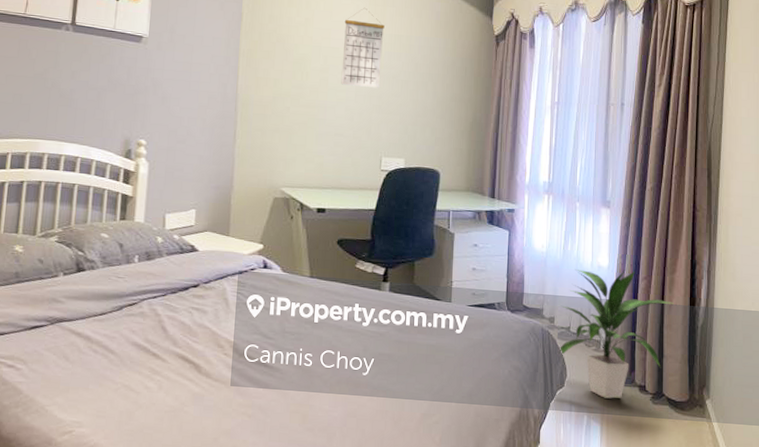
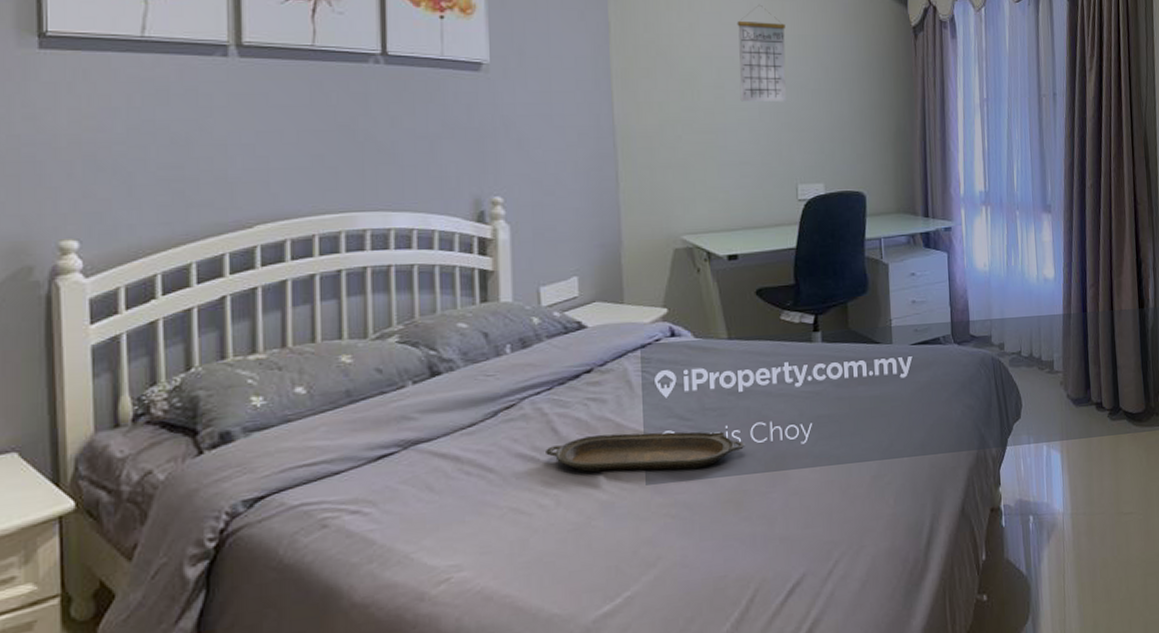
serving tray: none [155,338,315,380] -> present [546,431,745,472]
indoor plant: present [558,268,674,399] -> none [1009,278,1123,423]

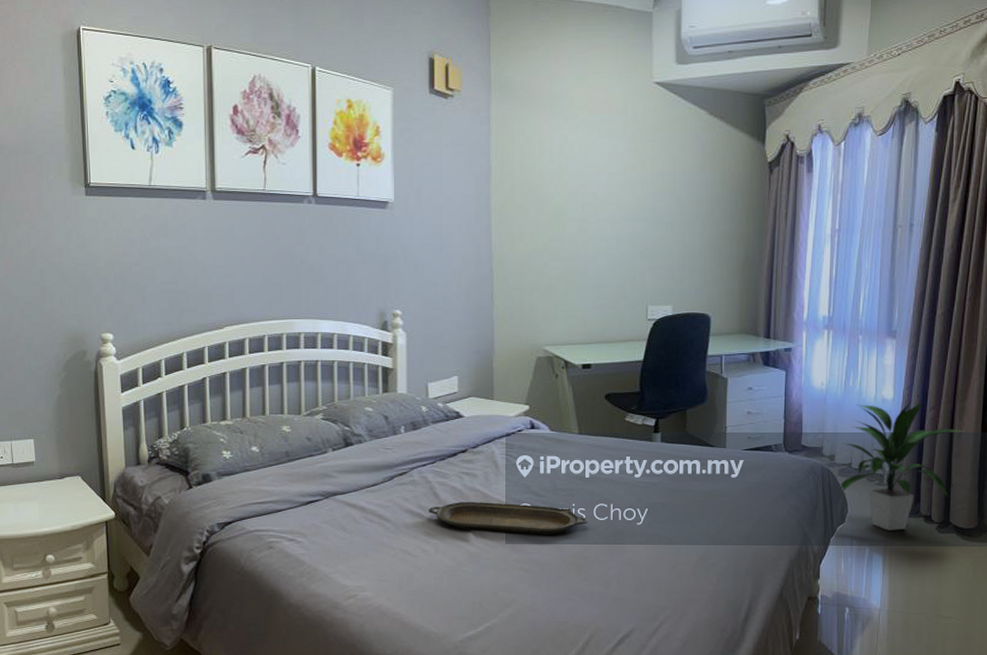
calendar: present [737,4,786,103] -> none [601,145,646,234]
indoor plant: none [1009,278,1123,423] -> present [839,400,964,531]

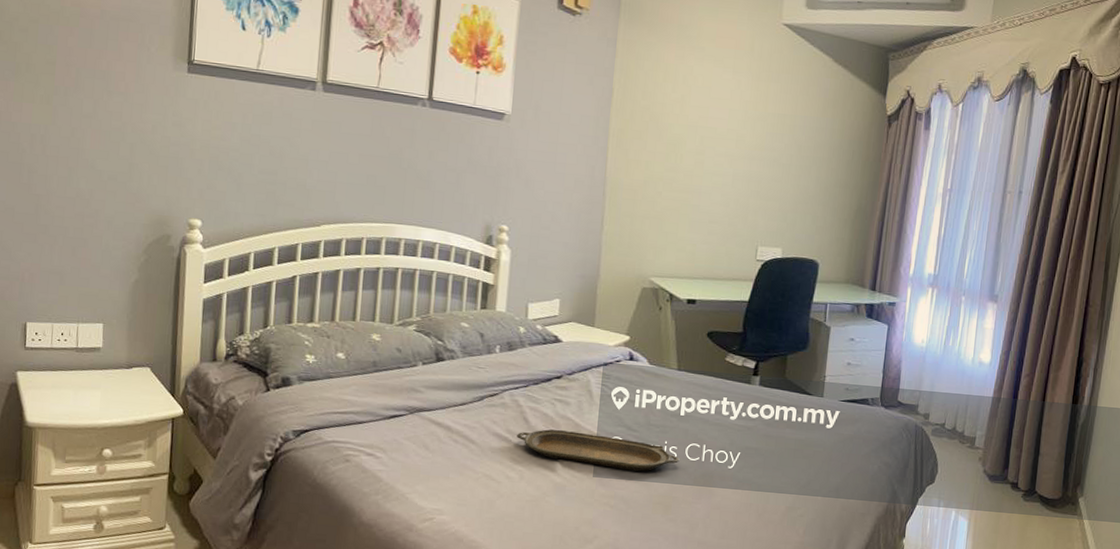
indoor plant: present [839,400,964,531] -> none [931,364,1056,495]

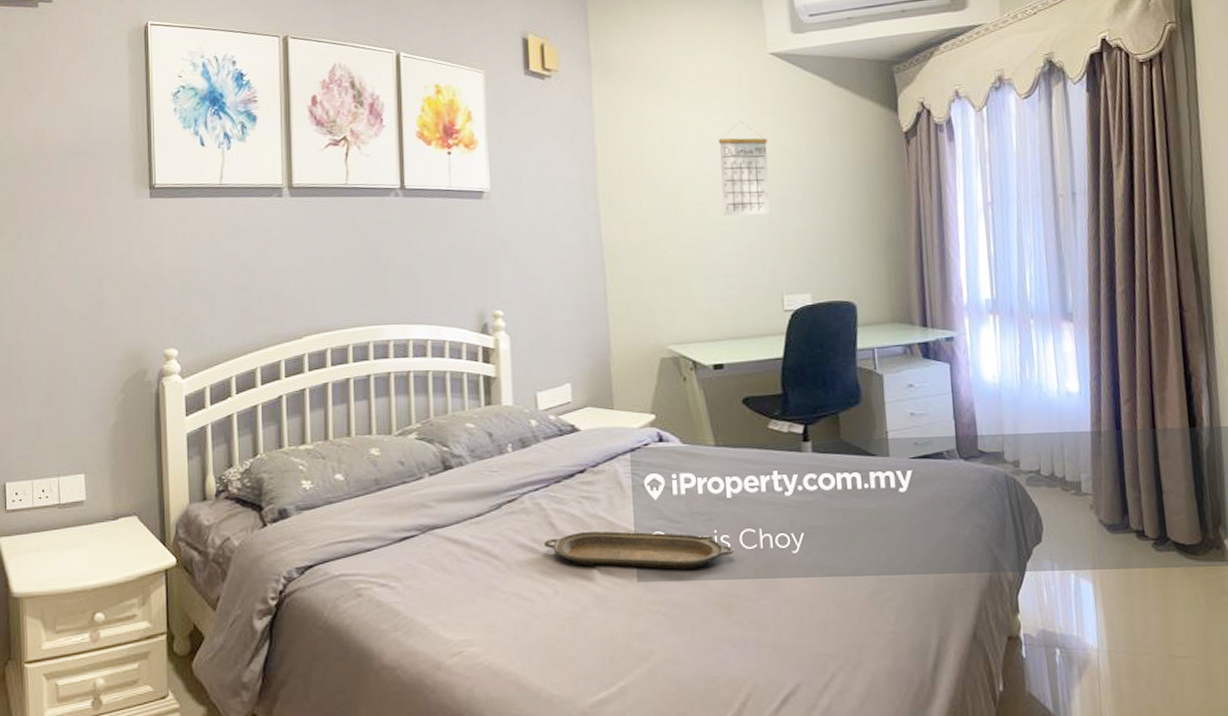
calendar: none [717,83,768,173] -> present [718,121,770,216]

